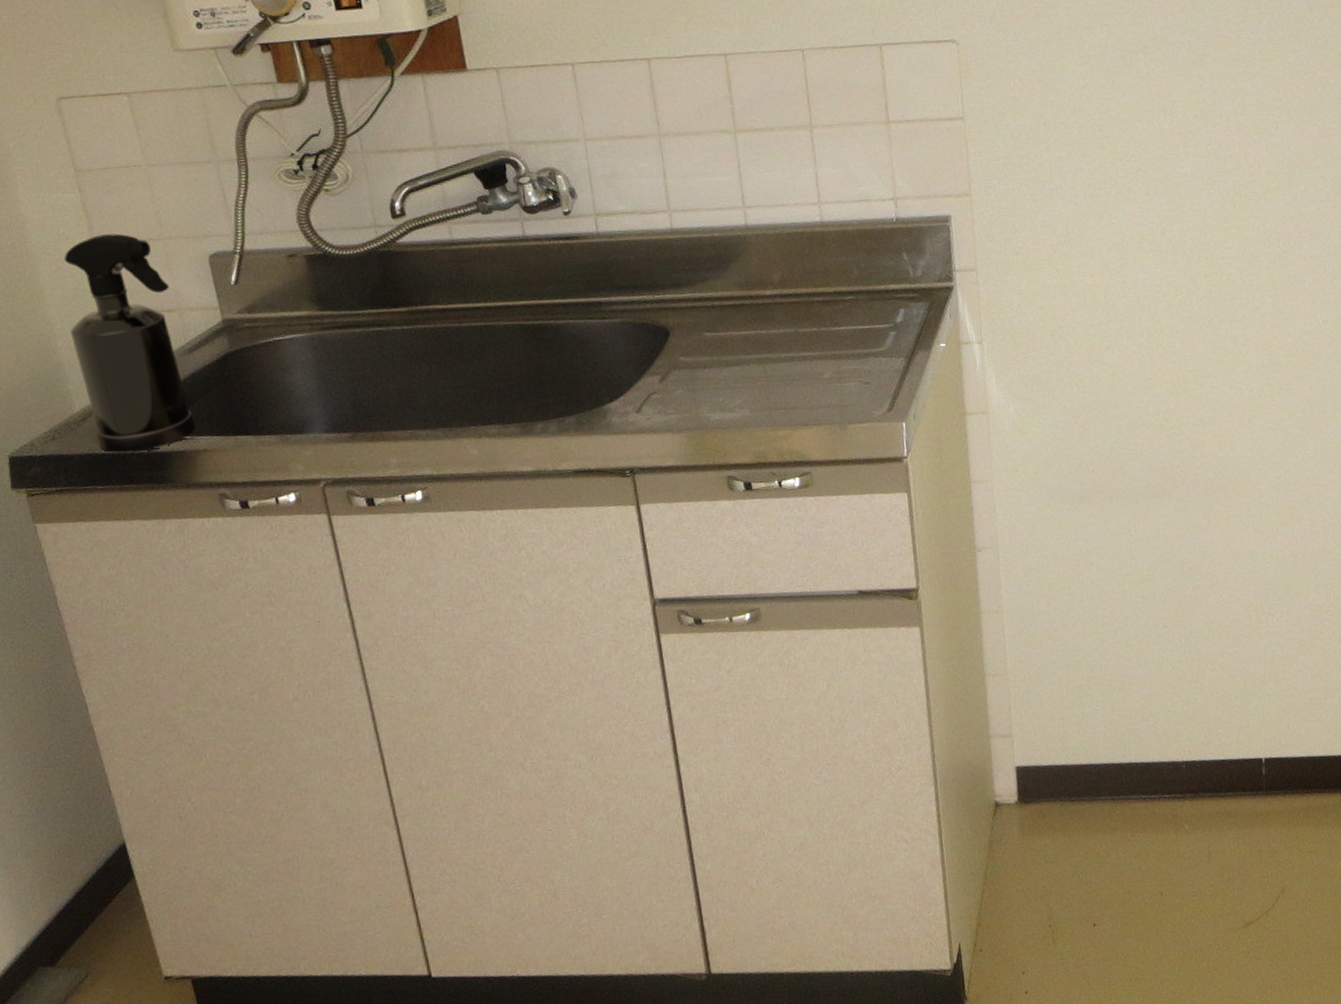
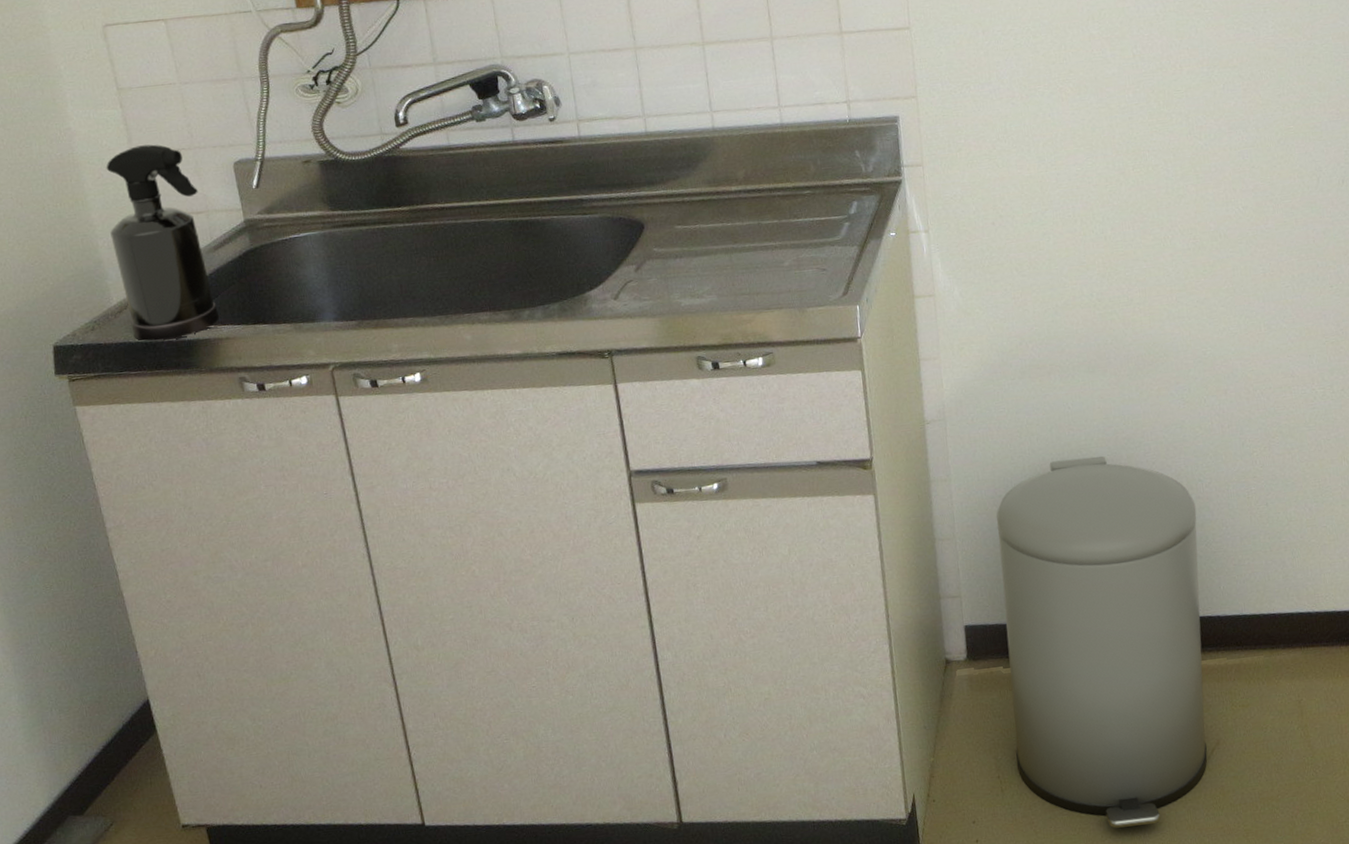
pedal bin: none [1051,587,1272,979] -> present [996,456,1208,828]

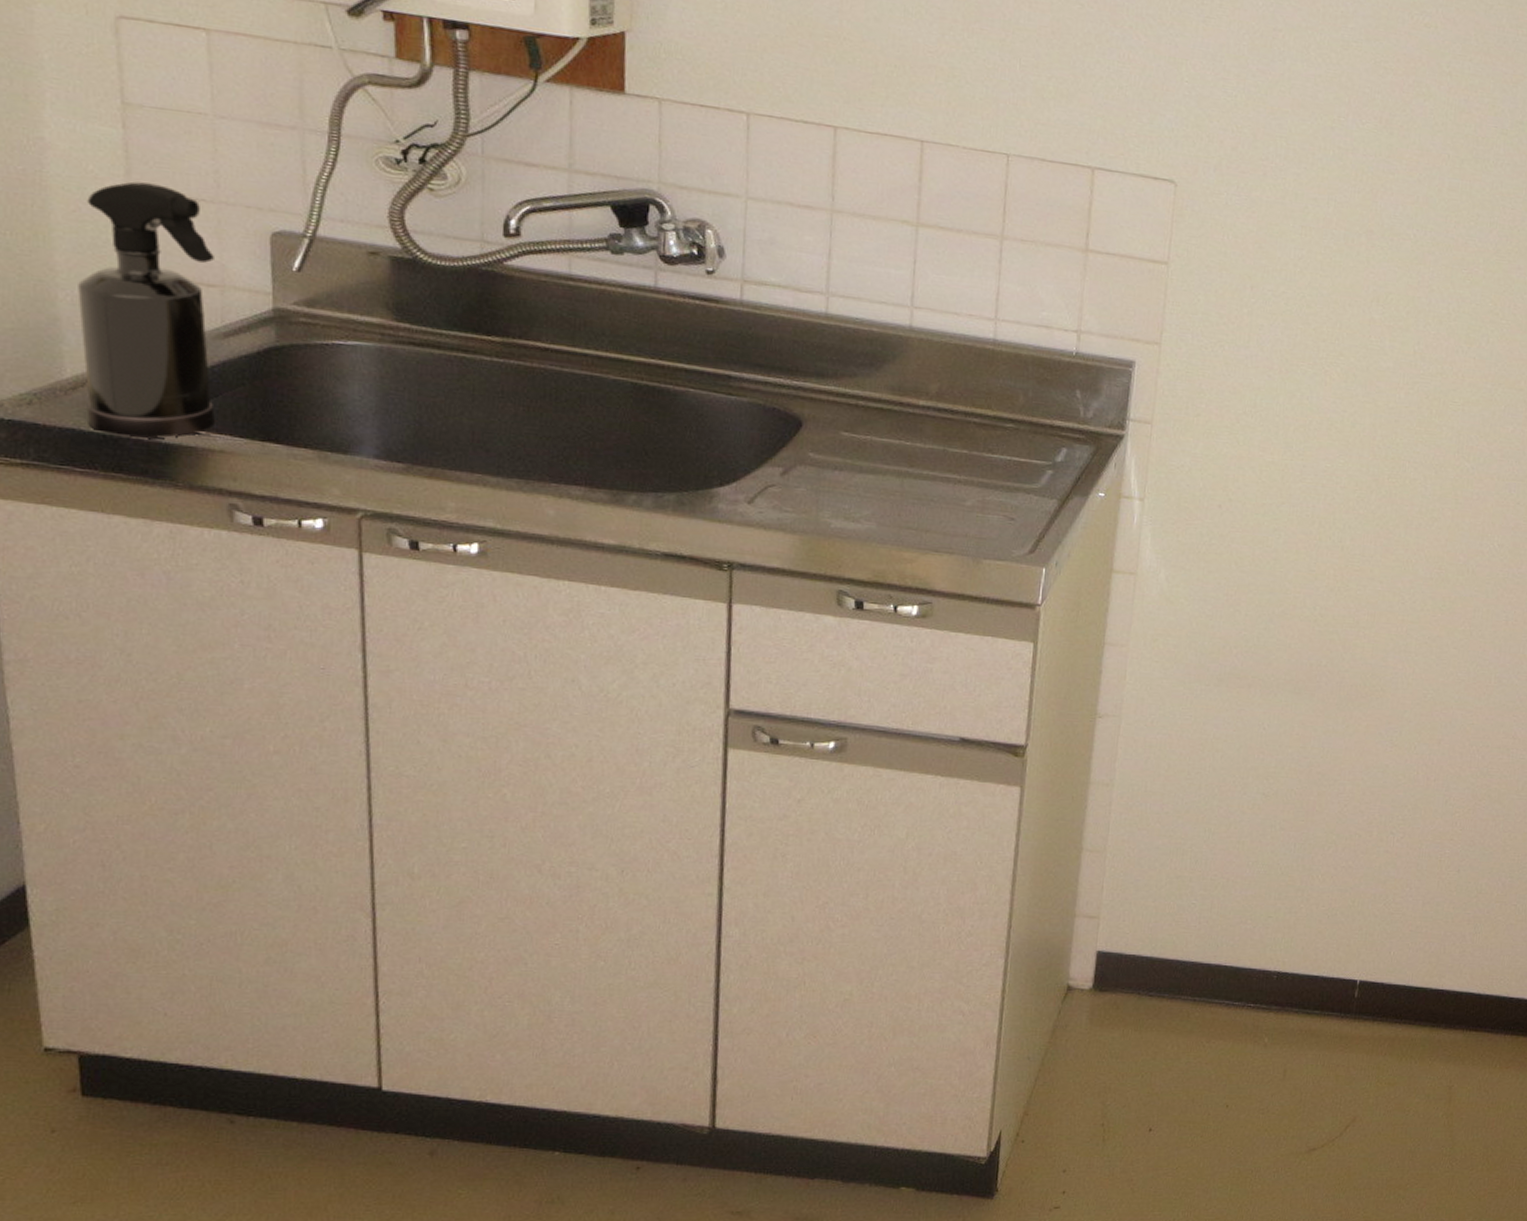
pedal bin: present [996,456,1208,828] -> none [1126,784,1382,1199]

